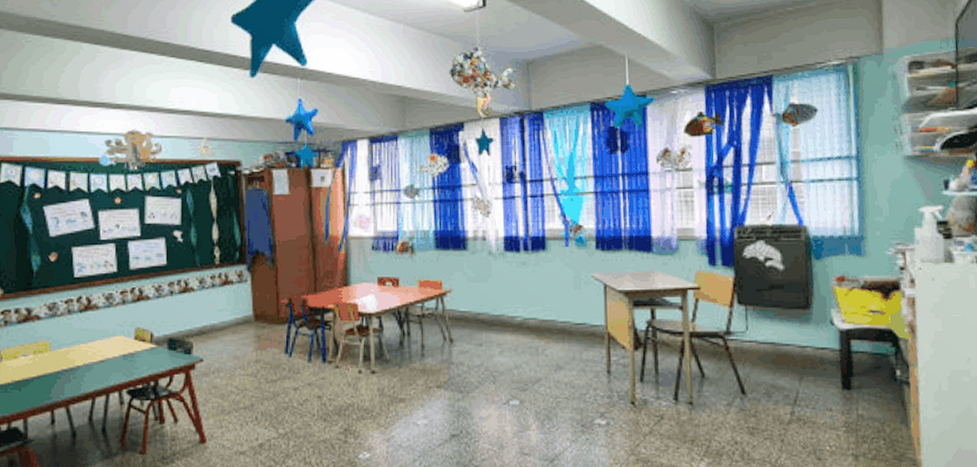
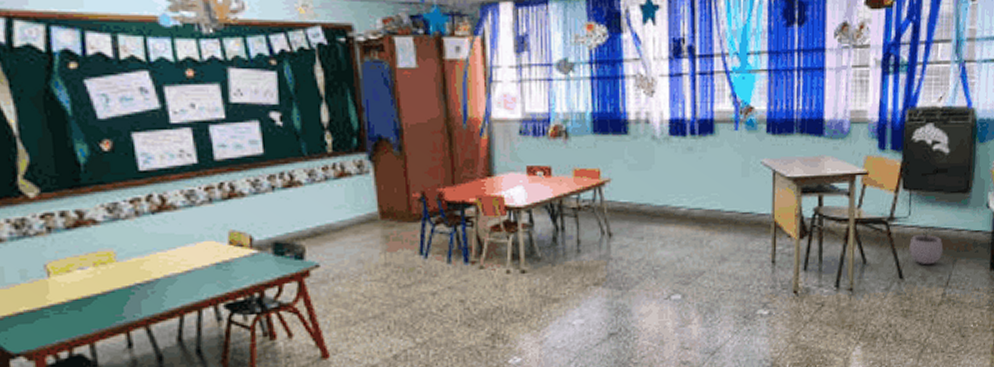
plant pot: none [749,342,788,382] -> present [909,227,944,265]

